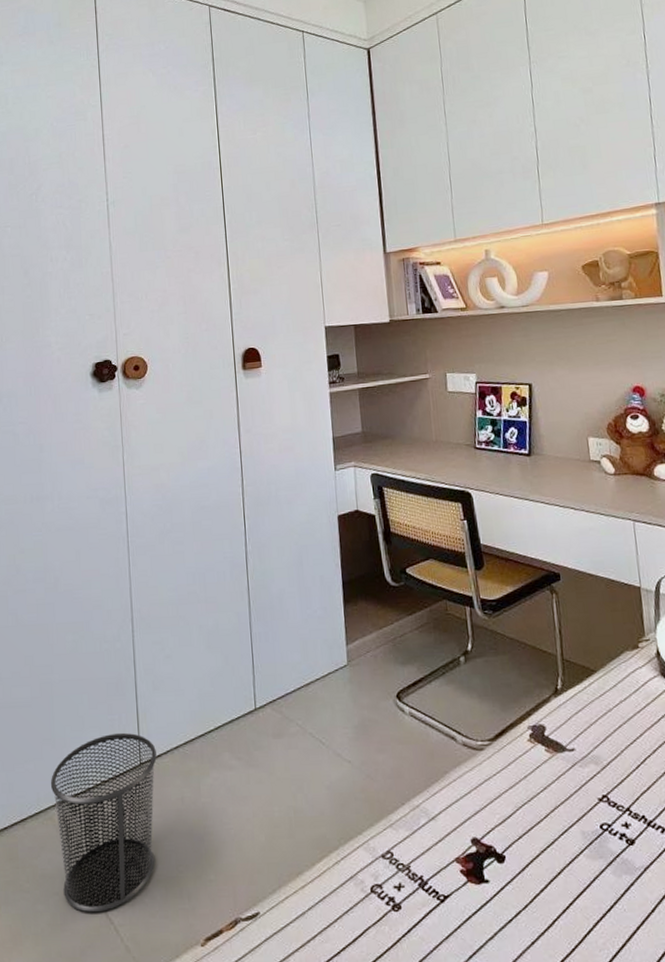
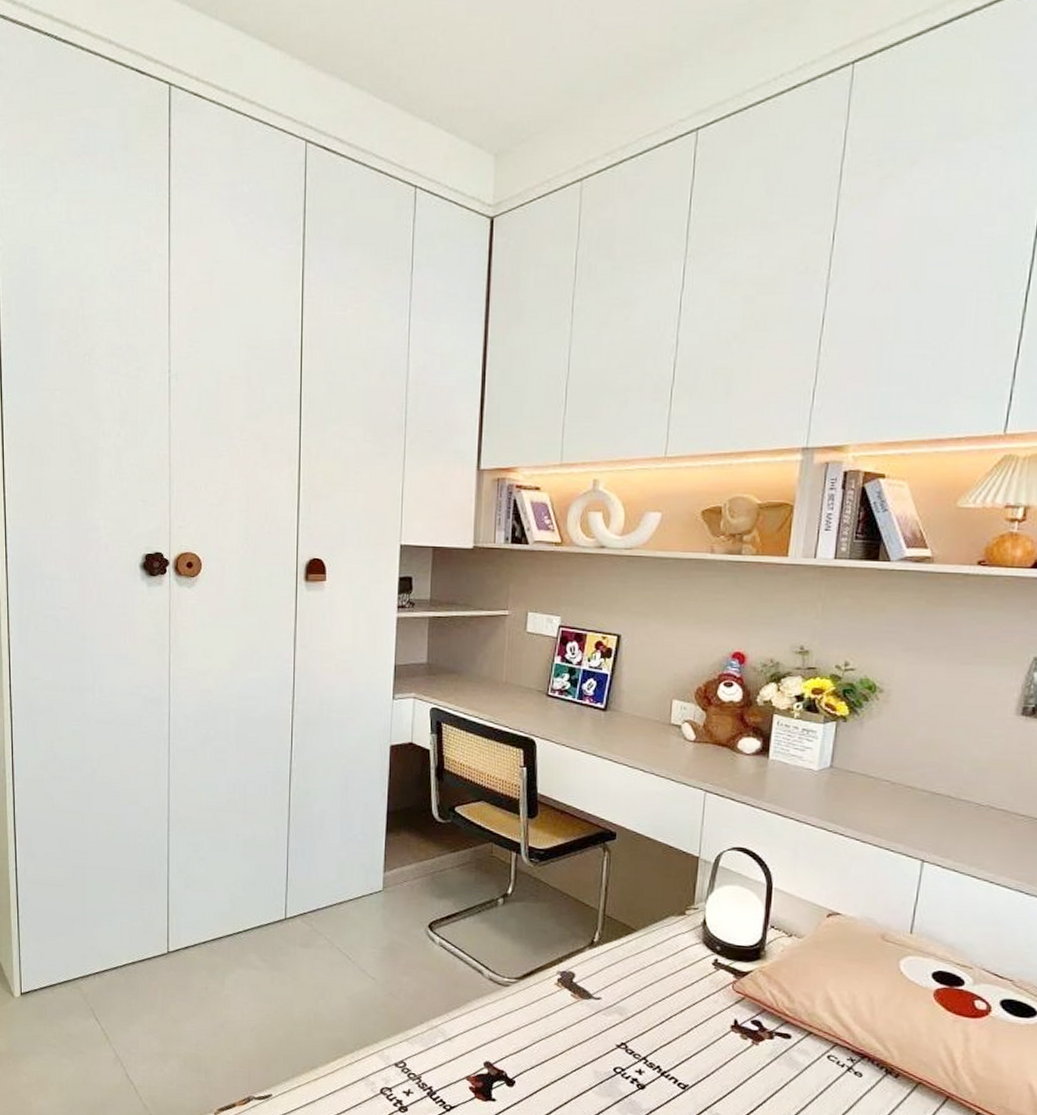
waste bin: present [50,732,157,913] -> none [79,921,184,1074]

